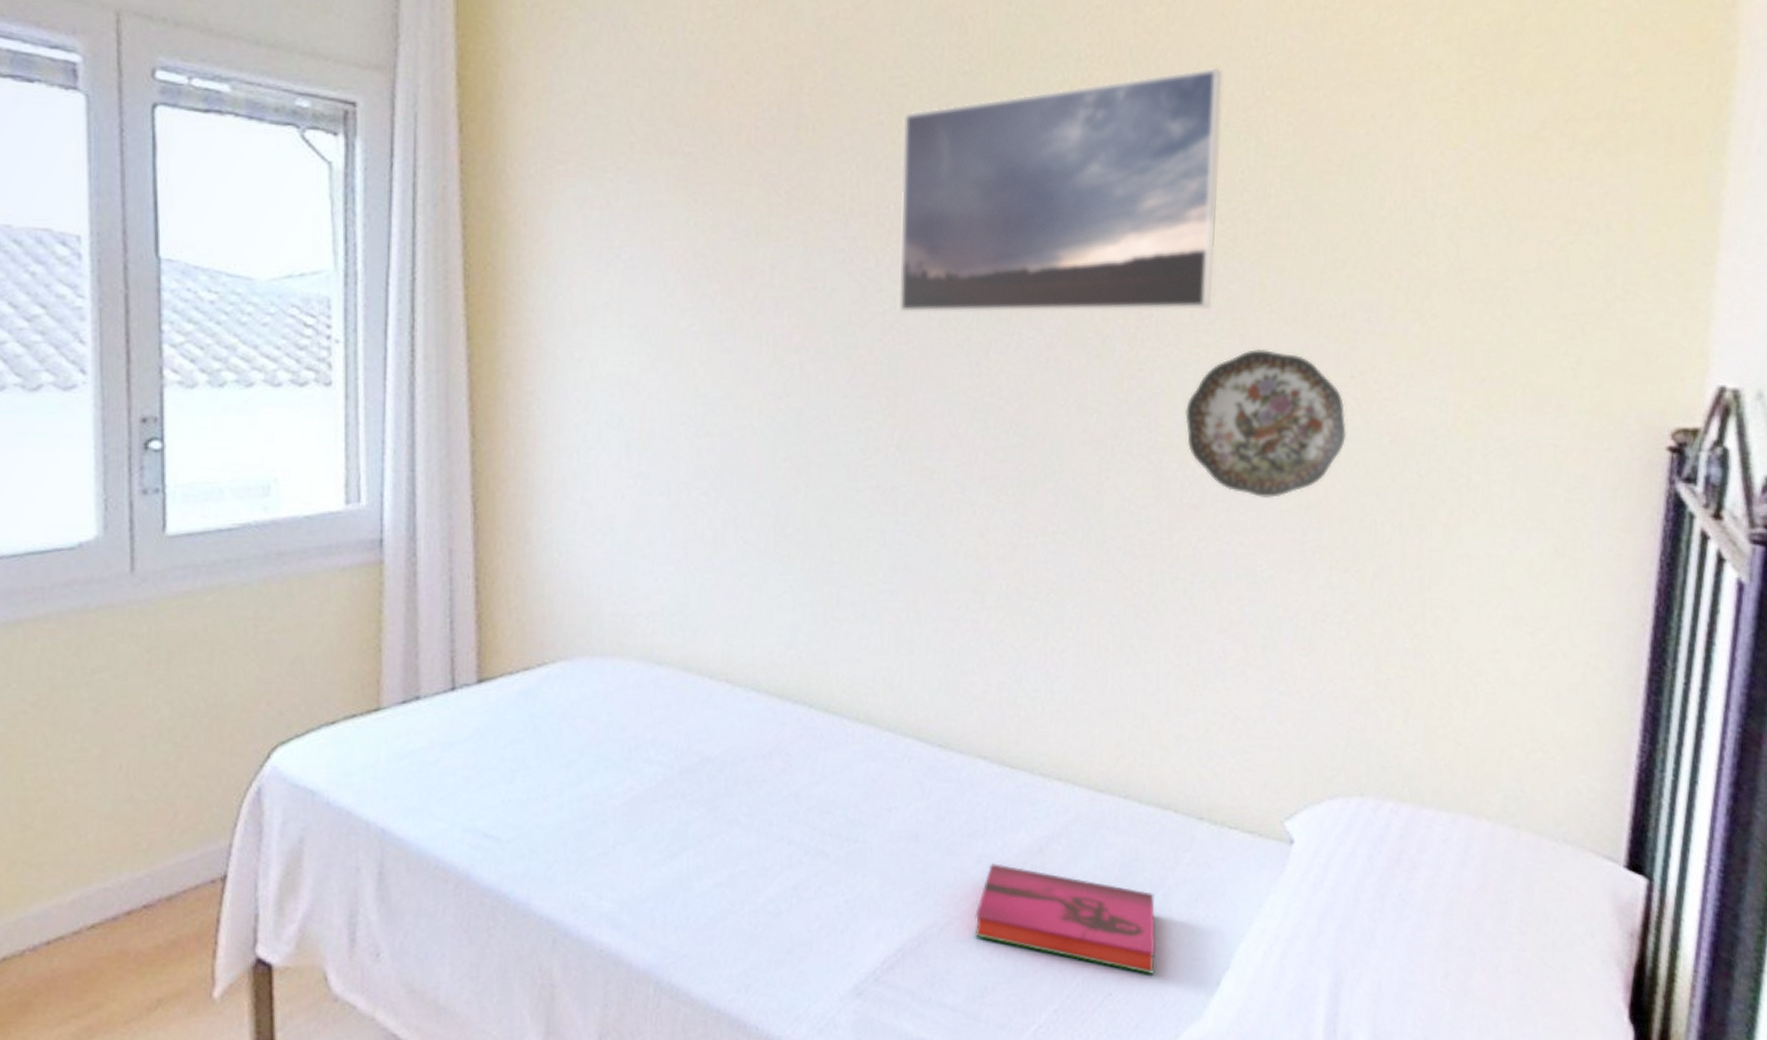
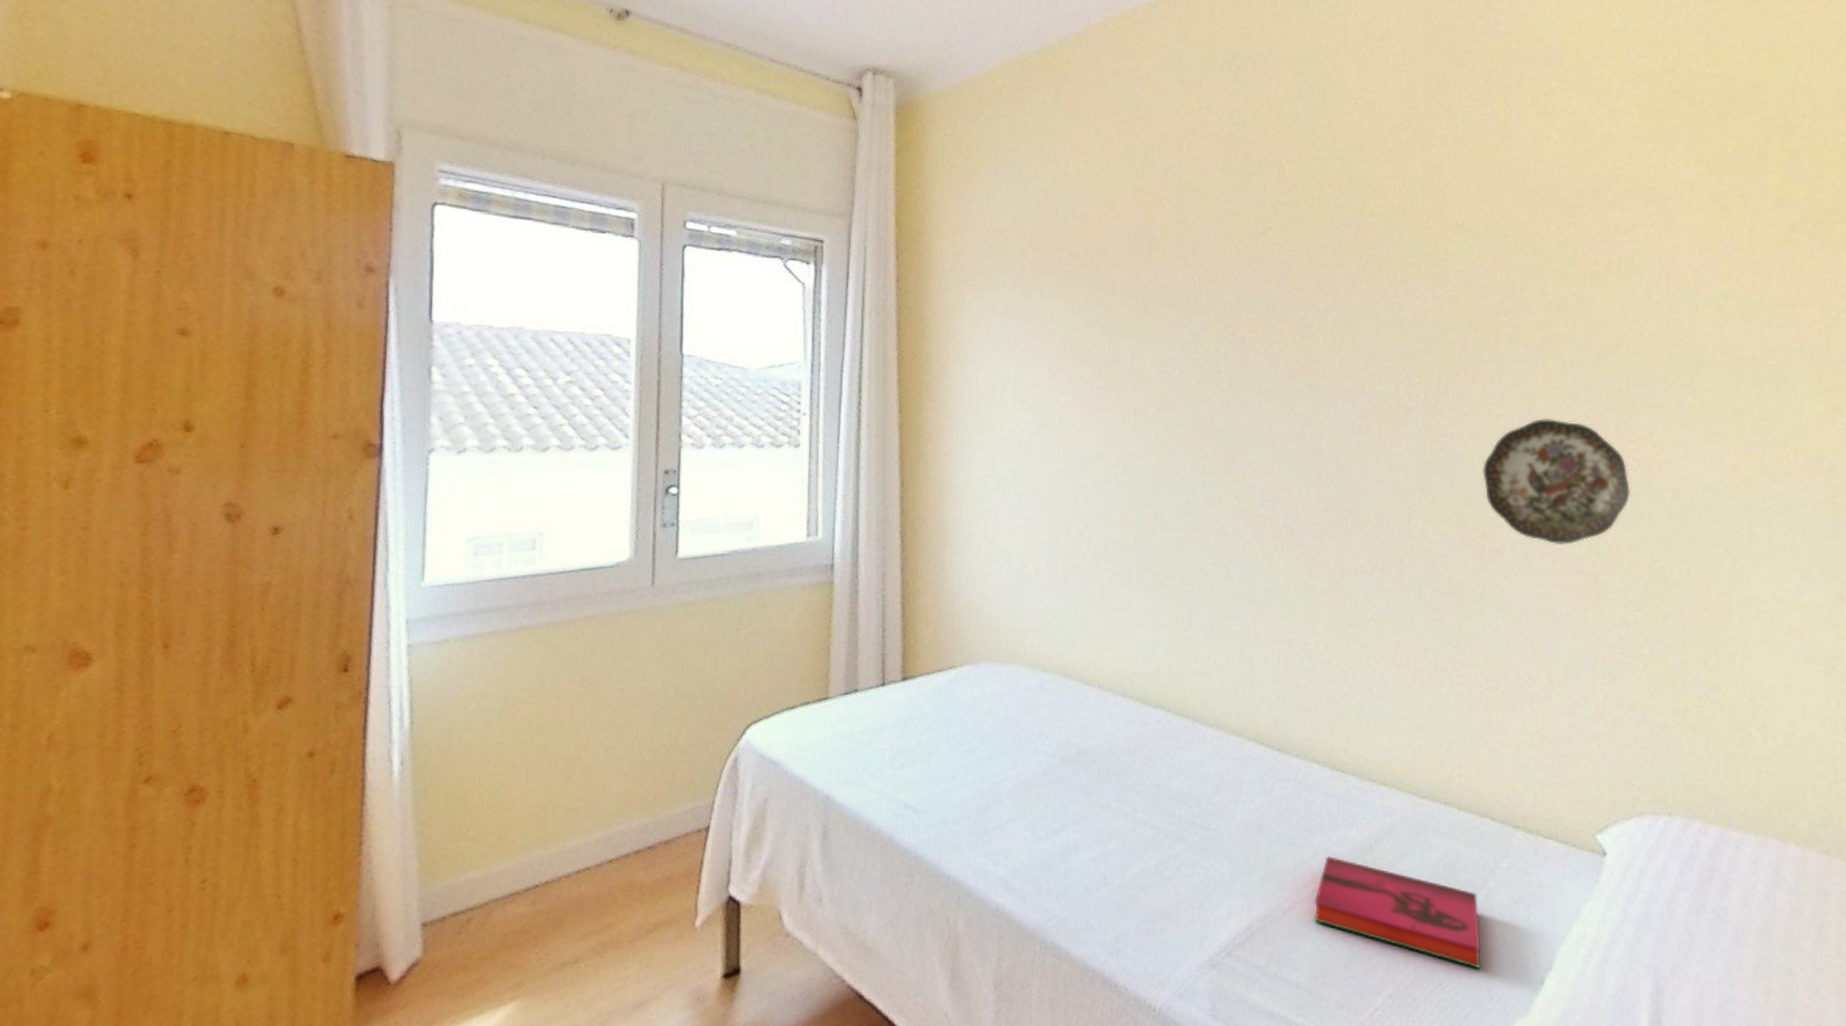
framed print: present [899,67,1223,314] -> none [1233,192,1501,391]

